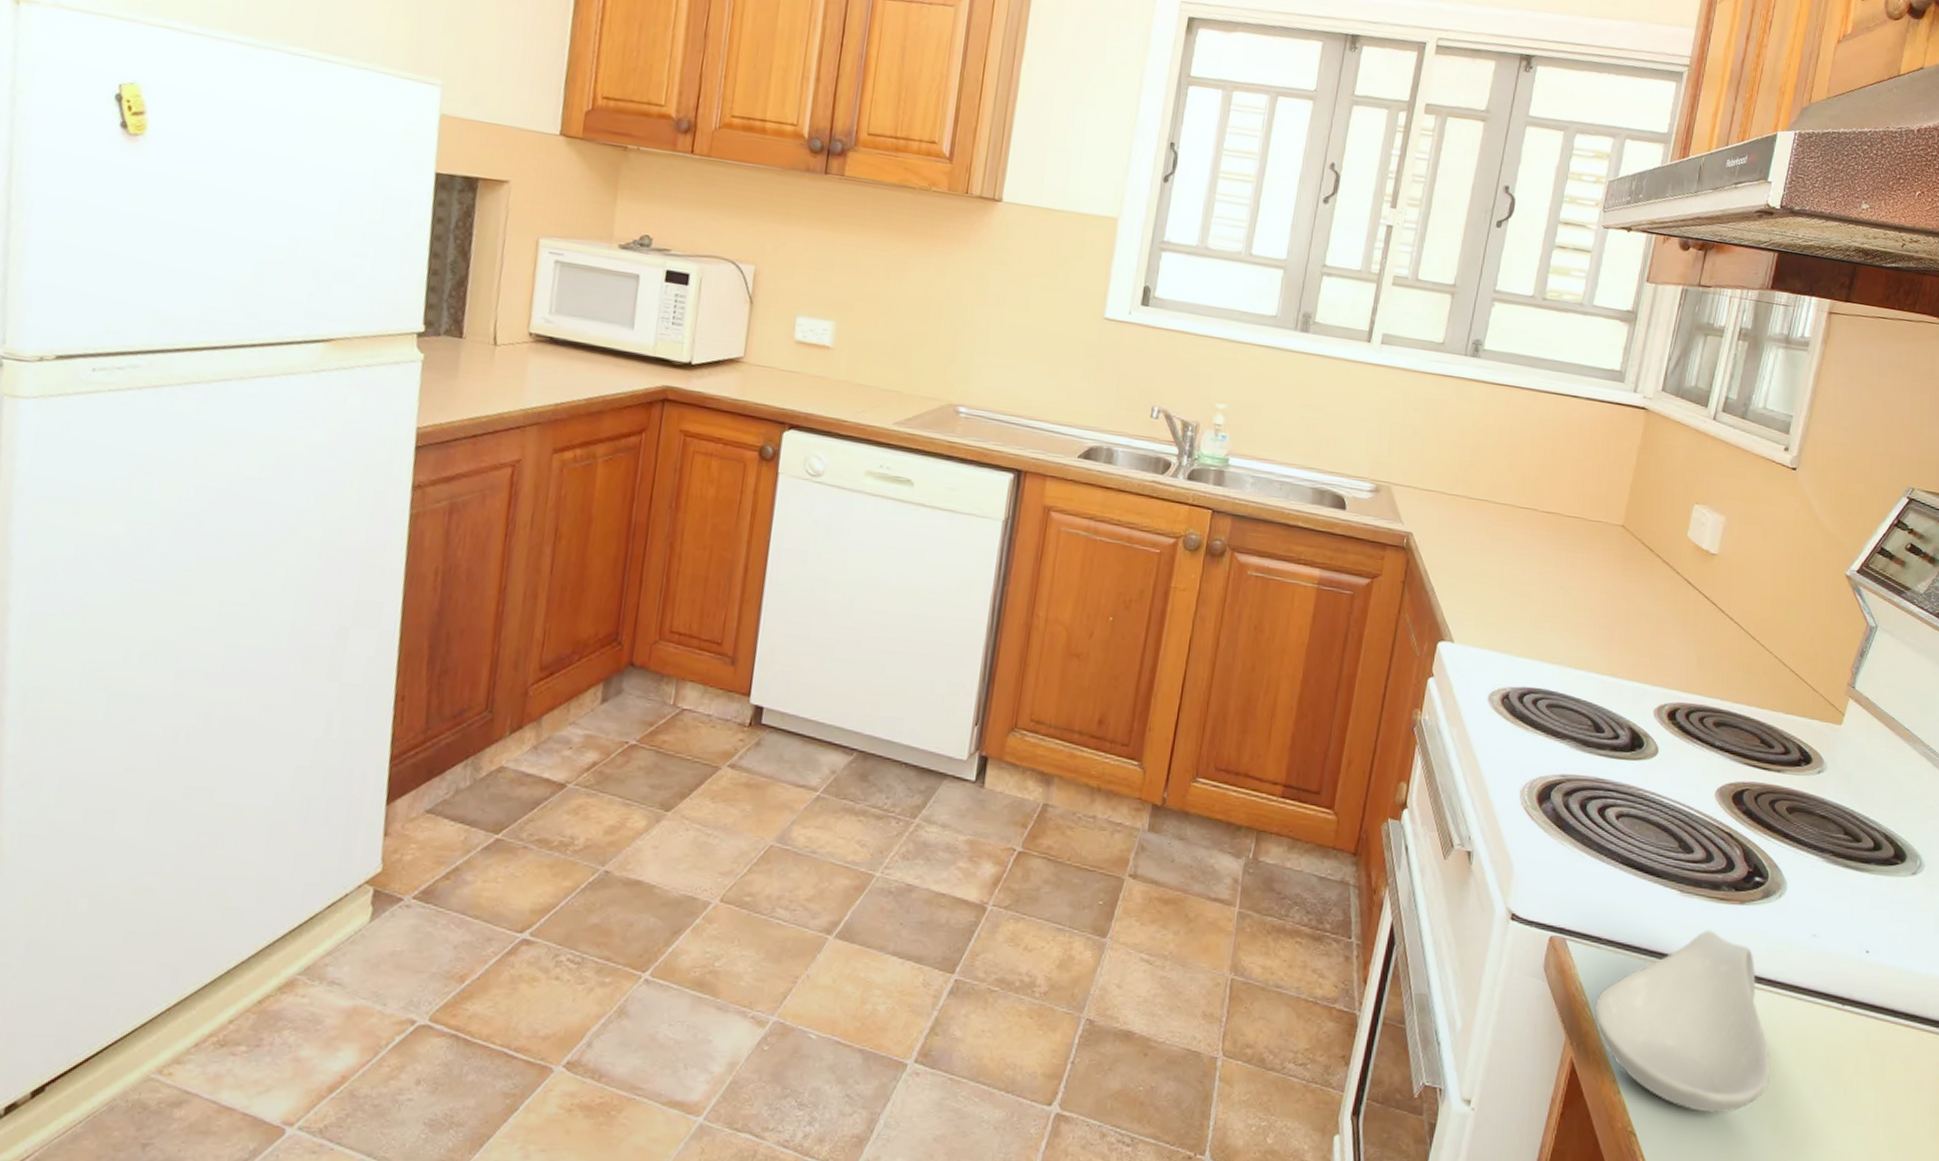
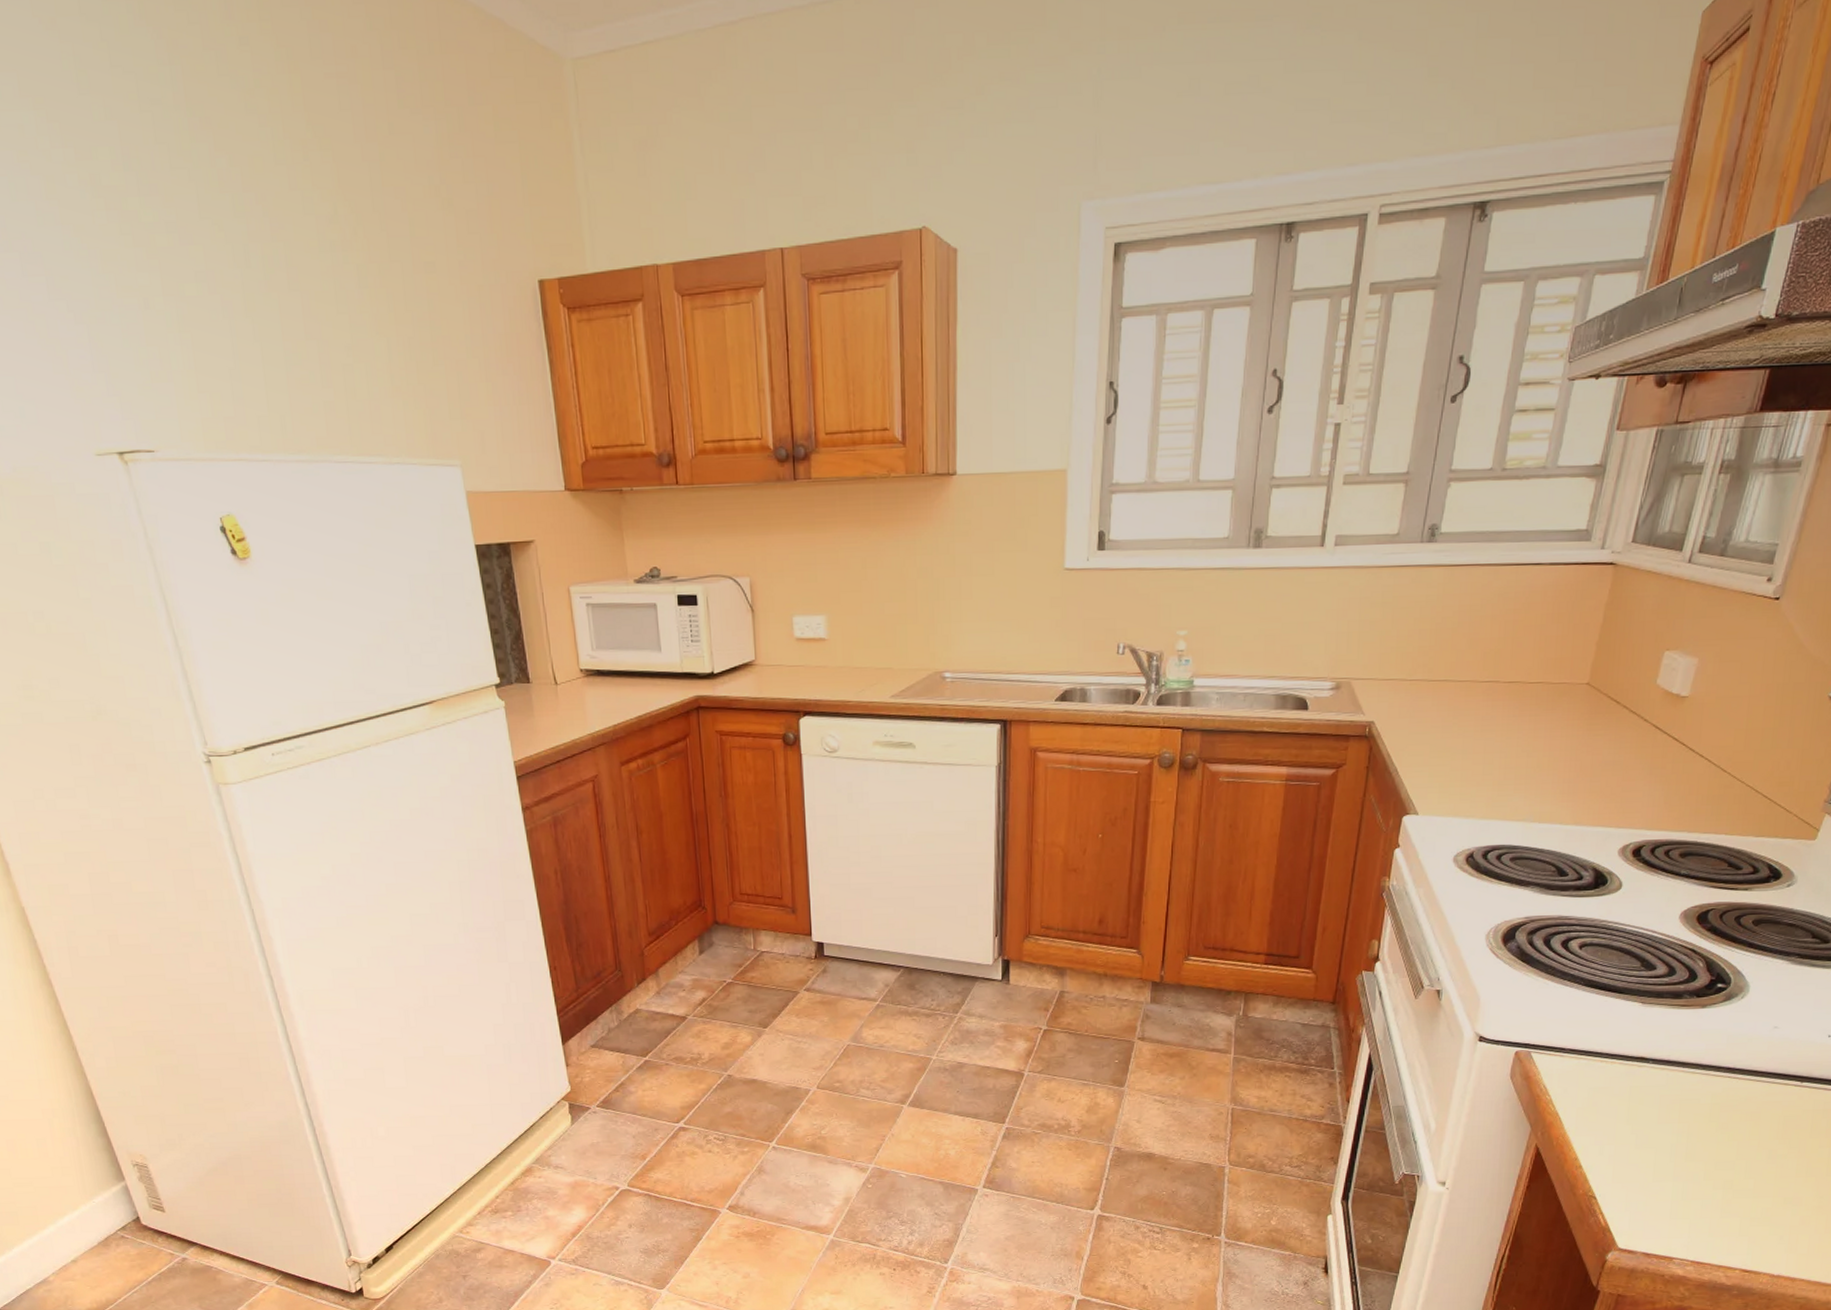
spoon rest: present [1594,930,1771,1114] -> none [1557,1032,1727,1177]

